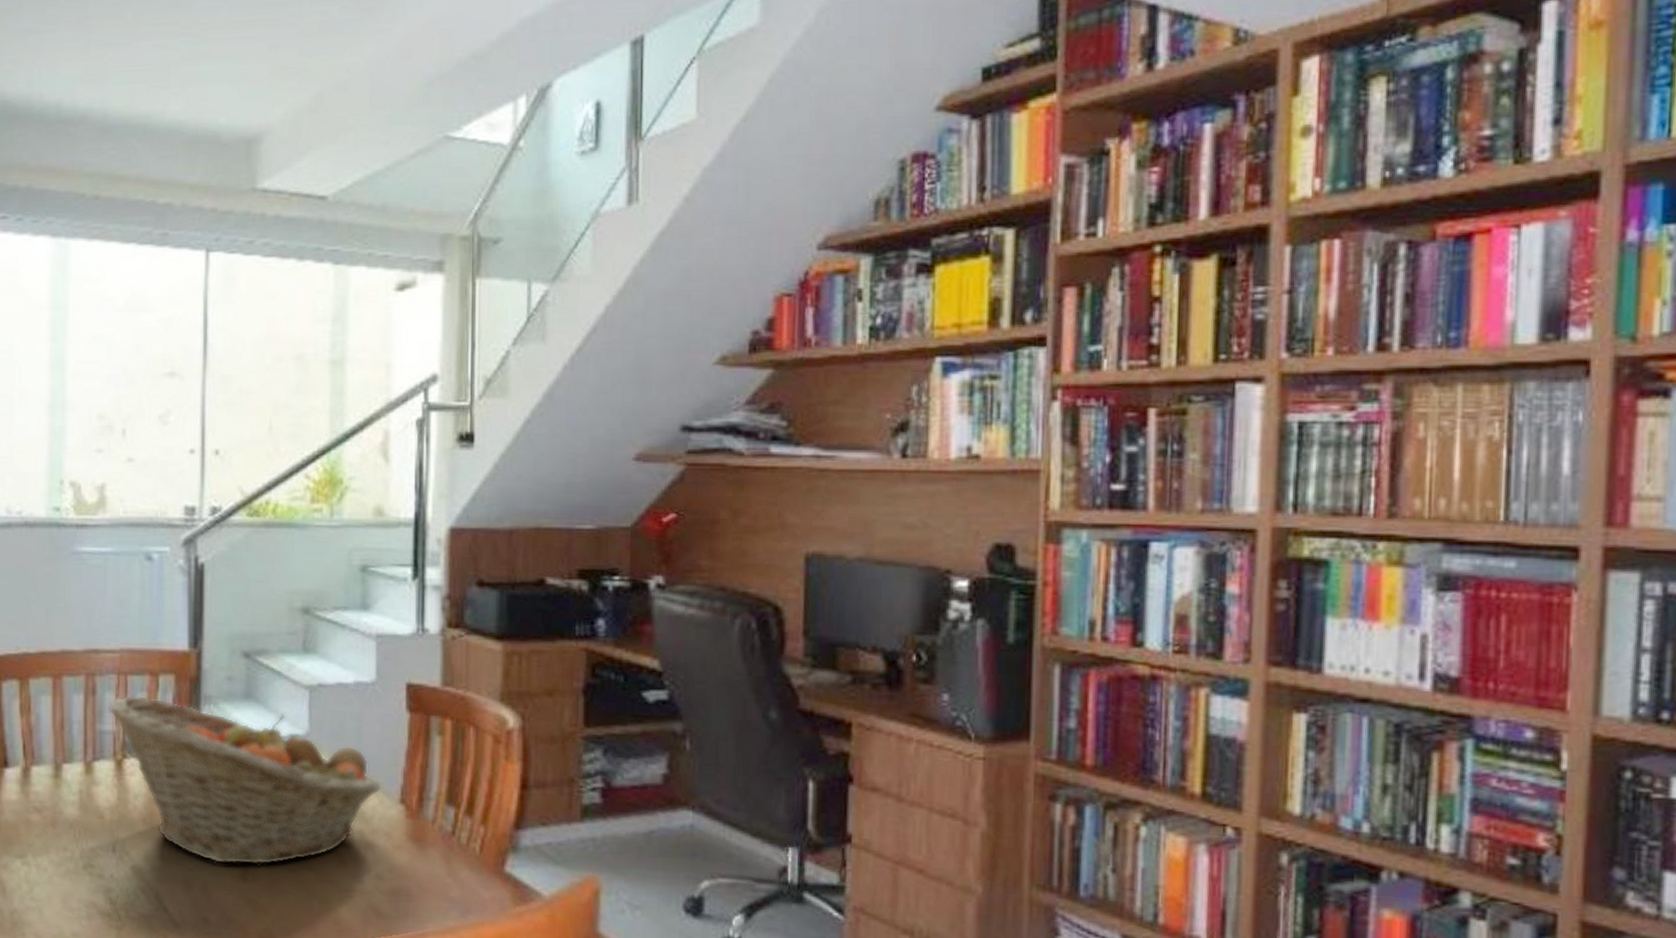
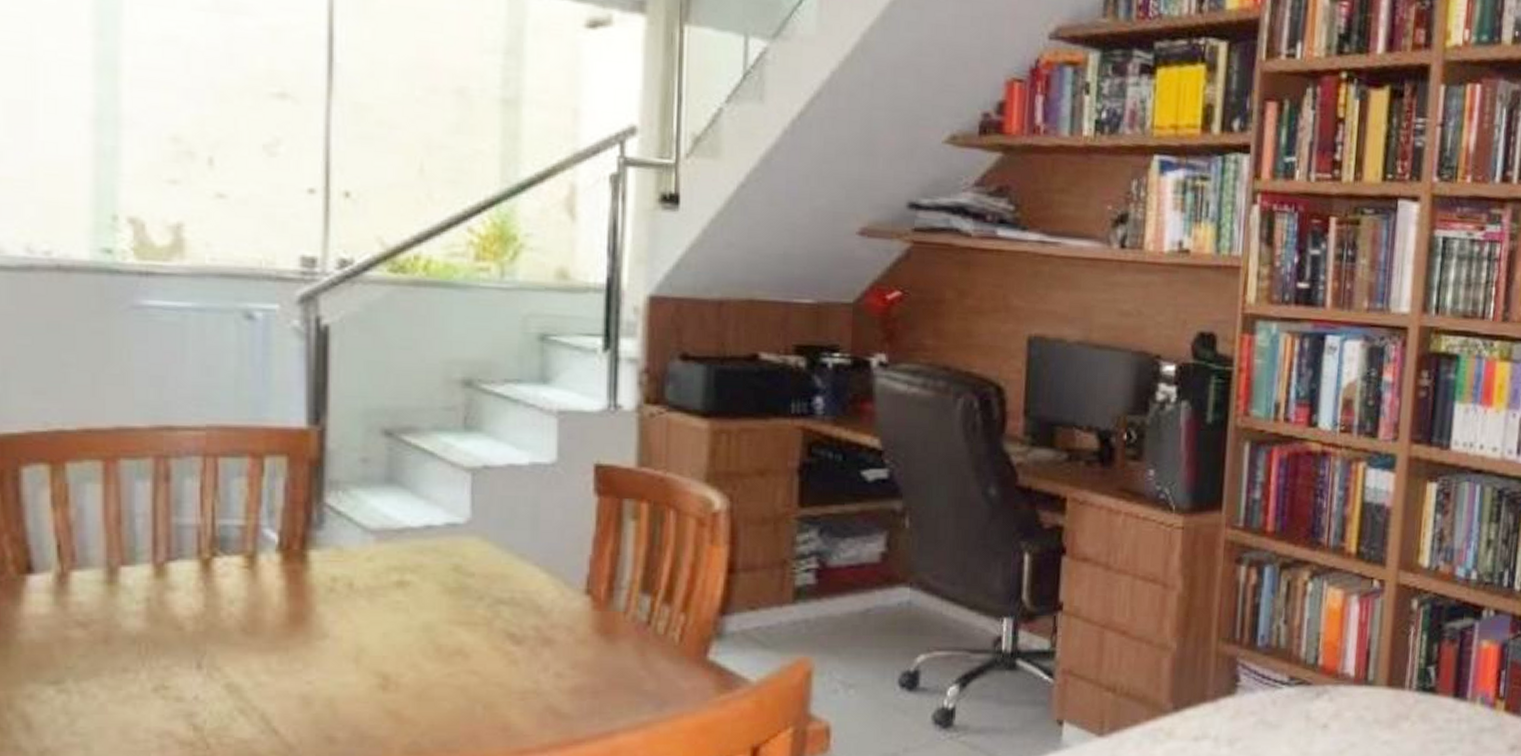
fruit basket: present [108,694,382,866] -> none [188,480,563,674]

